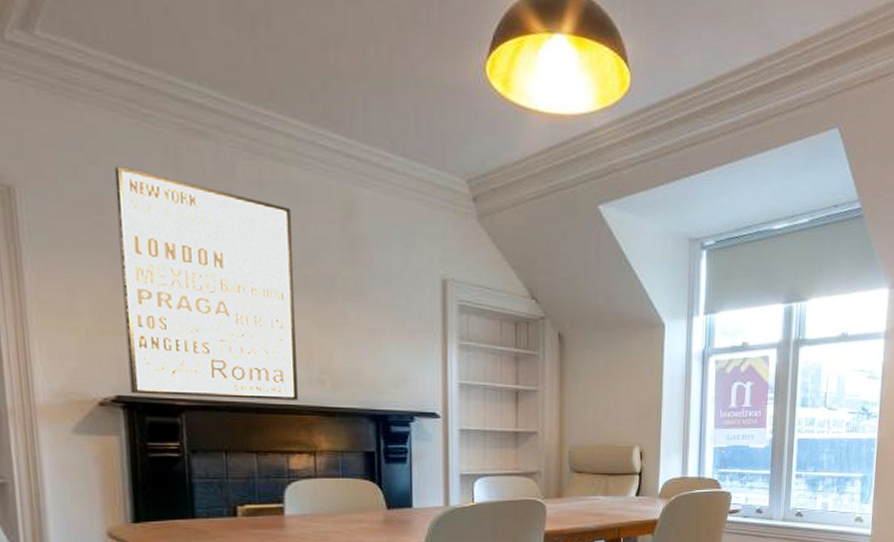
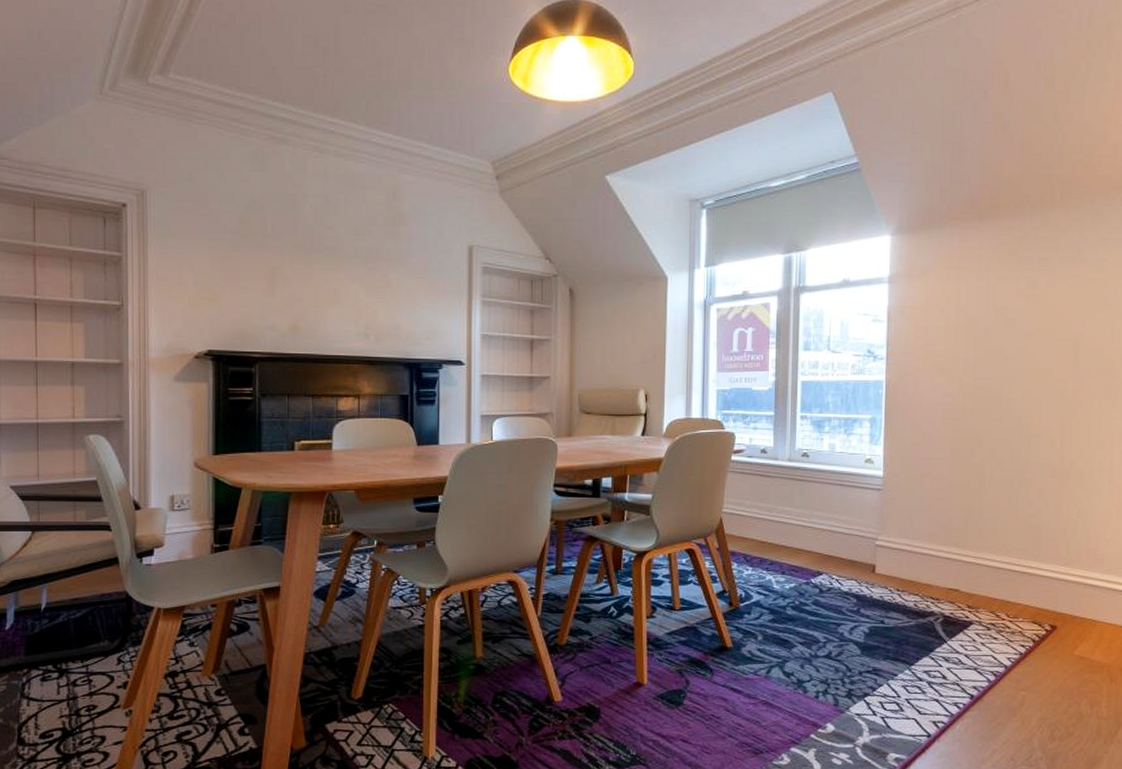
wall art: present [114,166,298,400] -> none [218,170,348,351]

